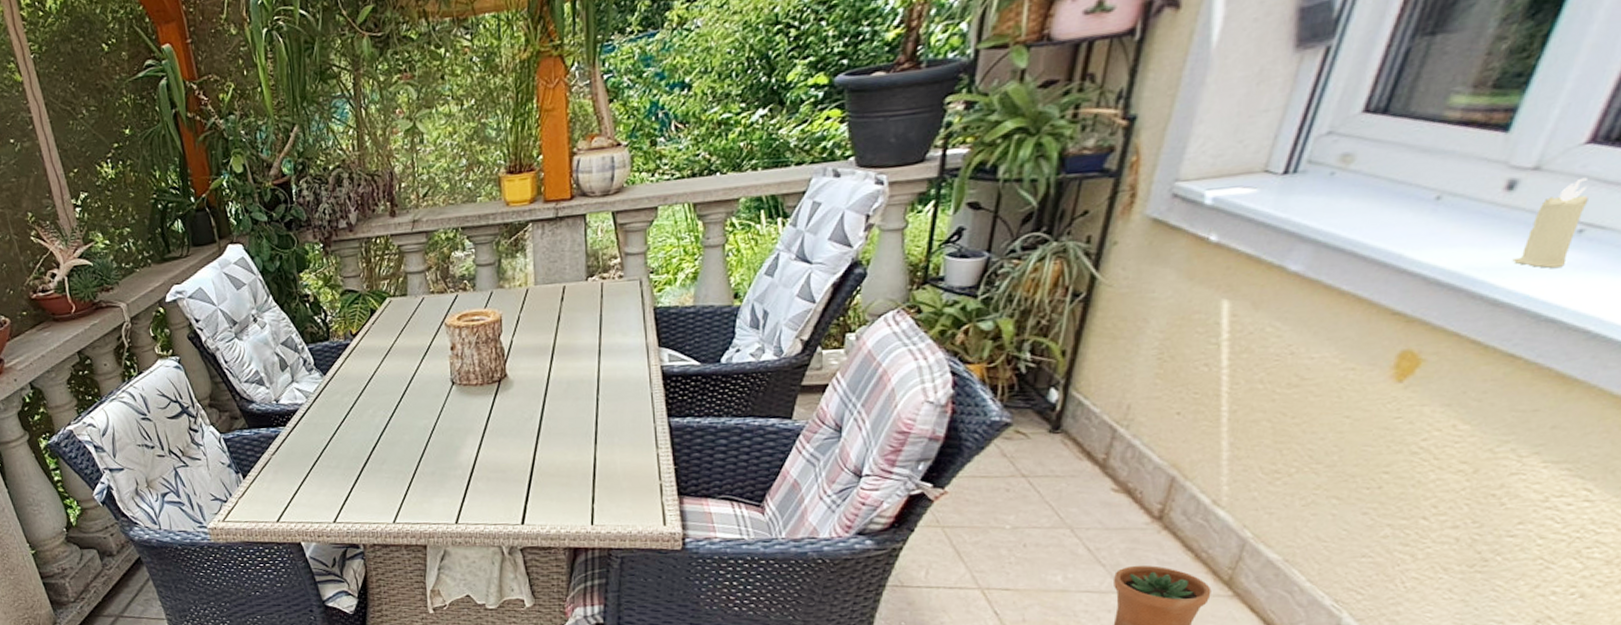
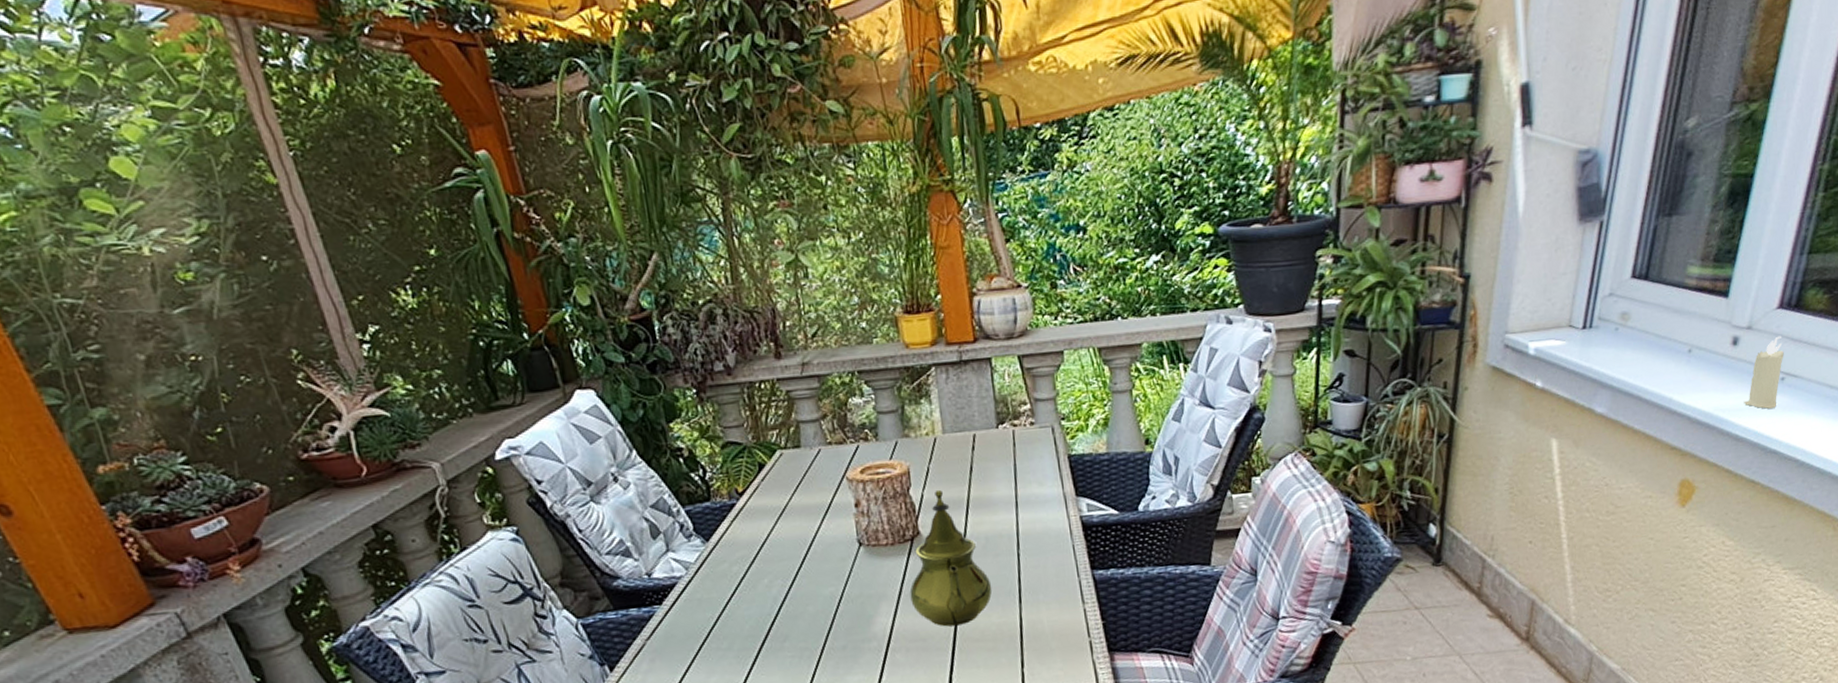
teapot: none [494,336,570,461] -> present [910,489,993,627]

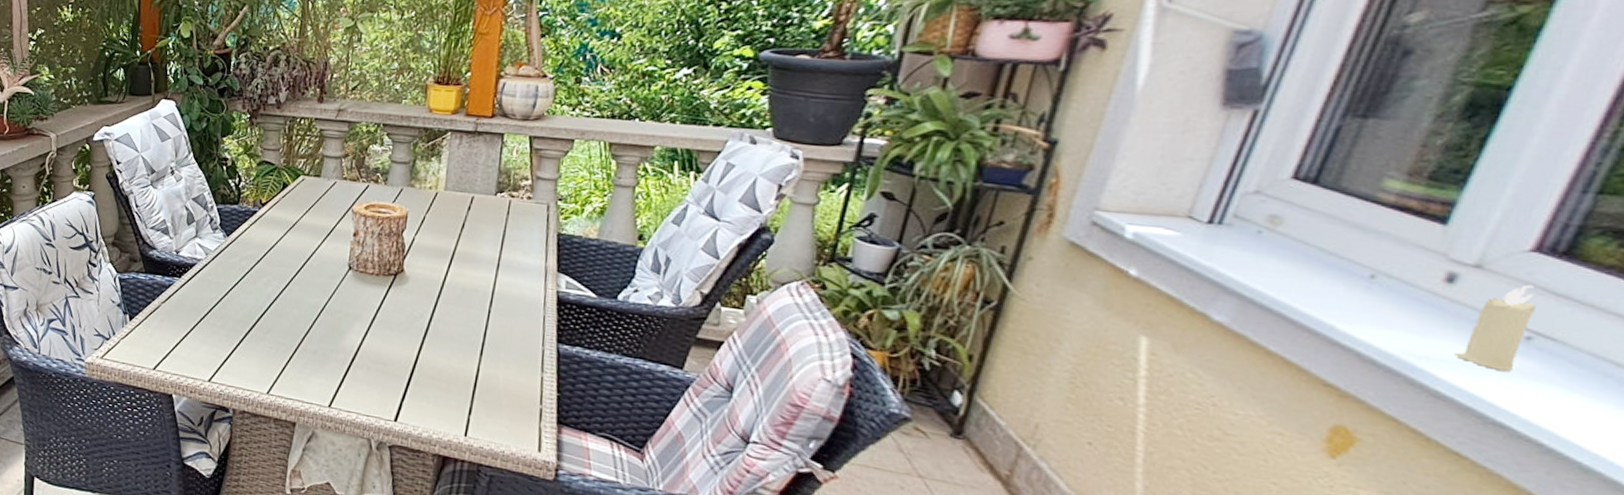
teapot: present [910,489,993,627] -> none [381,237,458,361]

